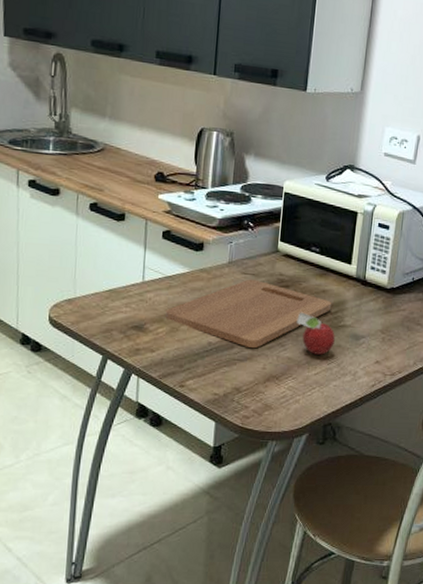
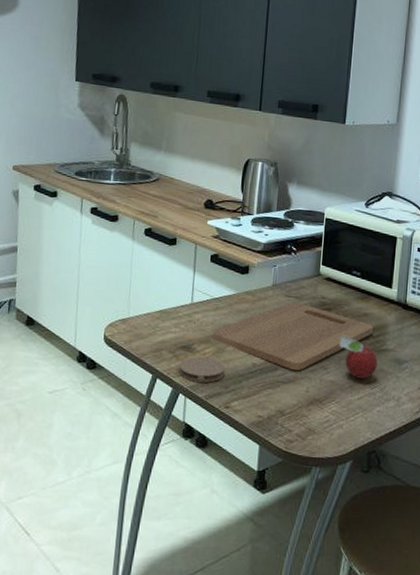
coaster: none [130,336,179,362] -> present [179,356,225,383]

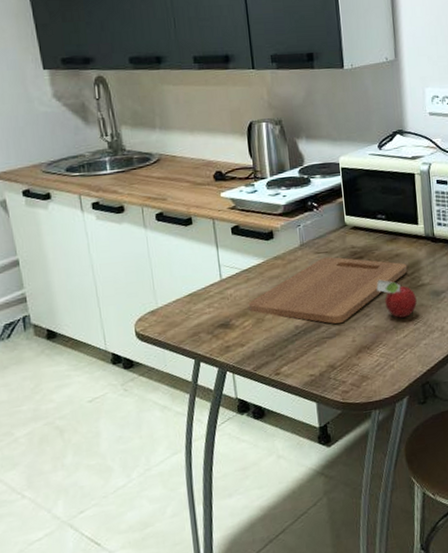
coaster: present [179,356,225,383] -> none [220,329,268,357]

